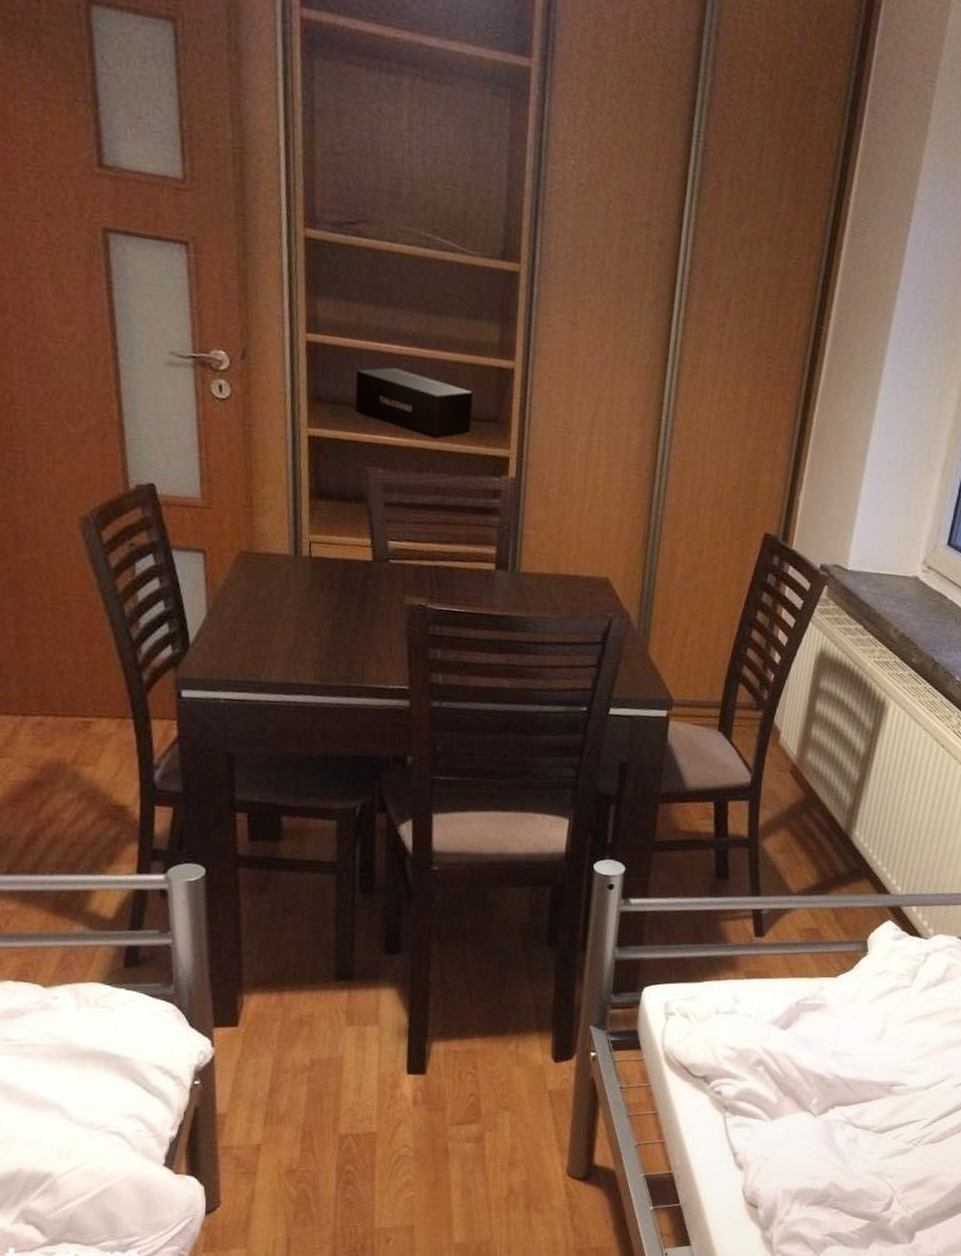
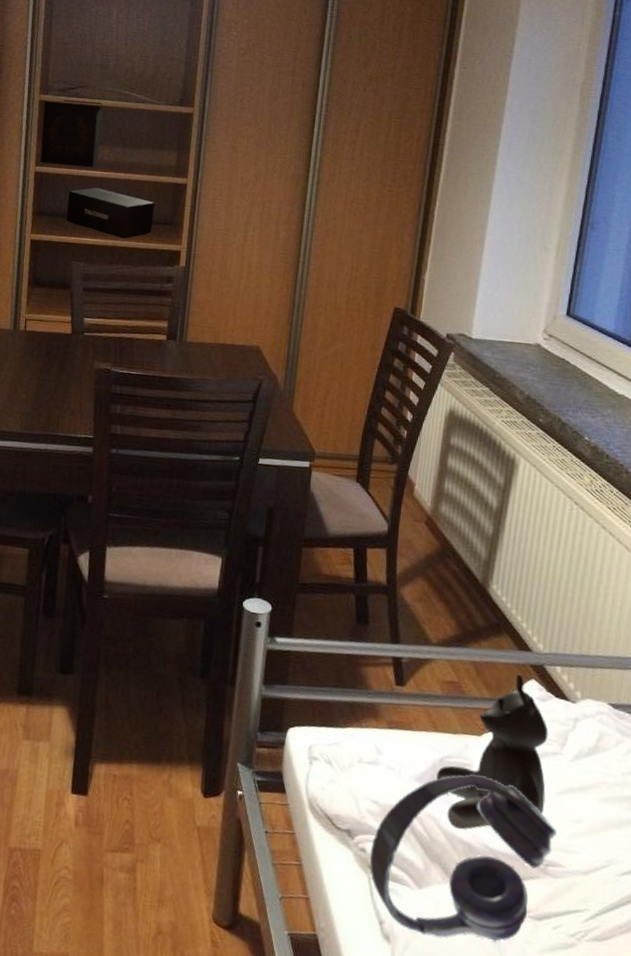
decorative box: none [311,237,396,340] -> present [40,99,103,168]
headphones: none [724,1013,903,1160] -> present [369,774,558,942]
teddy bear: none [792,916,901,1064] -> present [436,673,549,830]

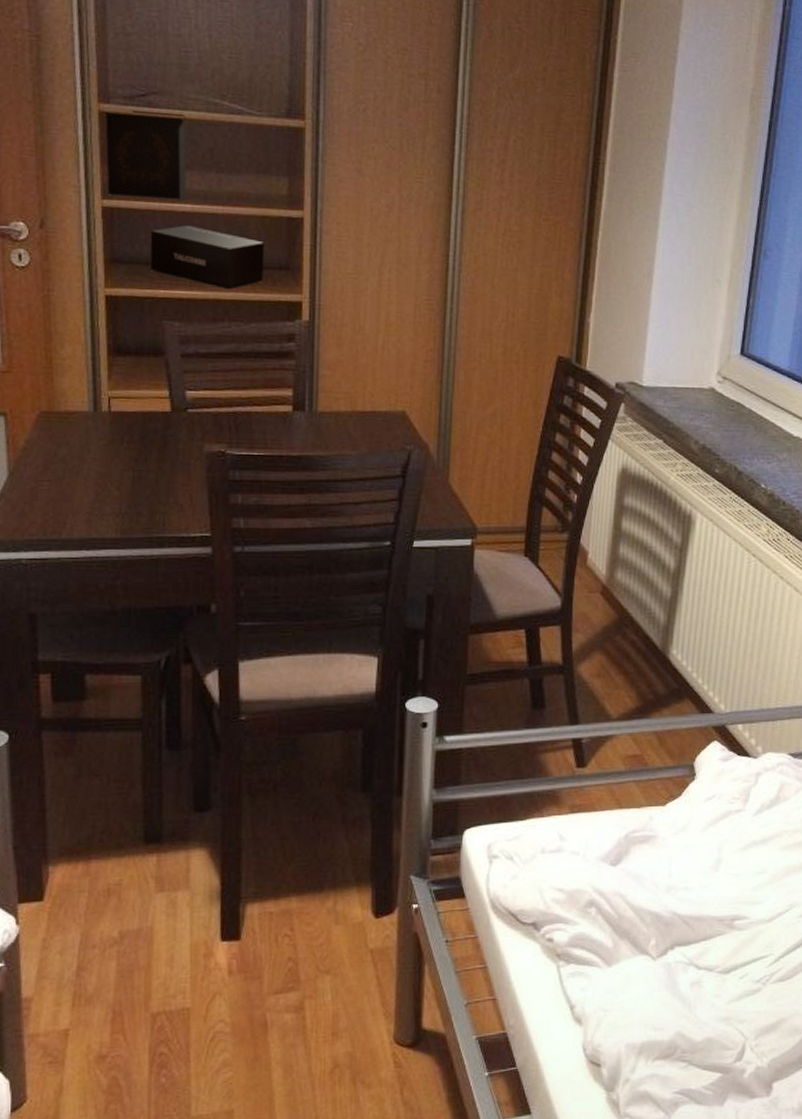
headphones: present [369,774,558,942] -> none [557,845,742,1011]
teddy bear: present [436,673,549,830] -> none [622,737,732,902]

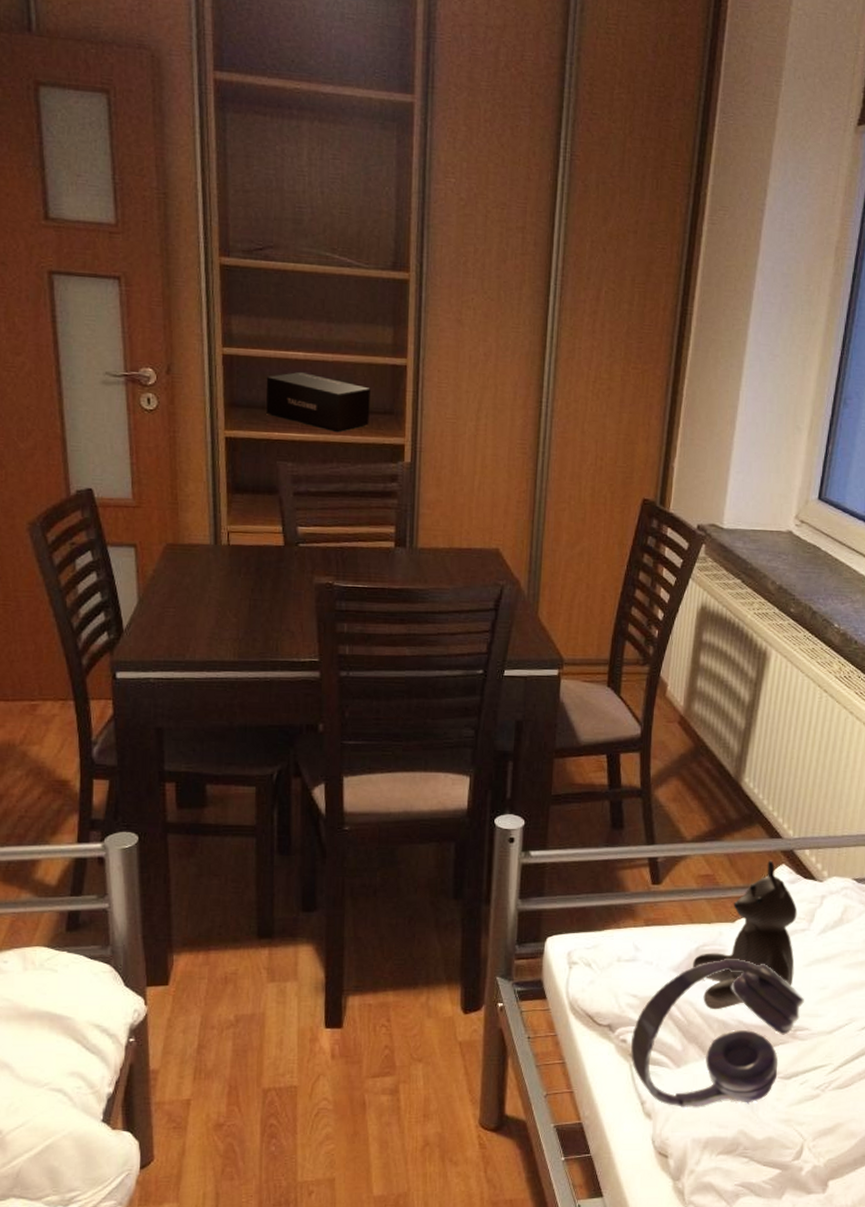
decorative box: present [105,109,187,200] -> none [226,262,300,348]
headphones: none [557,845,742,1011] -> present [630,959,805,1109]
teddy bear: none [622,737,732,902] -> present [693,860,798,1010]

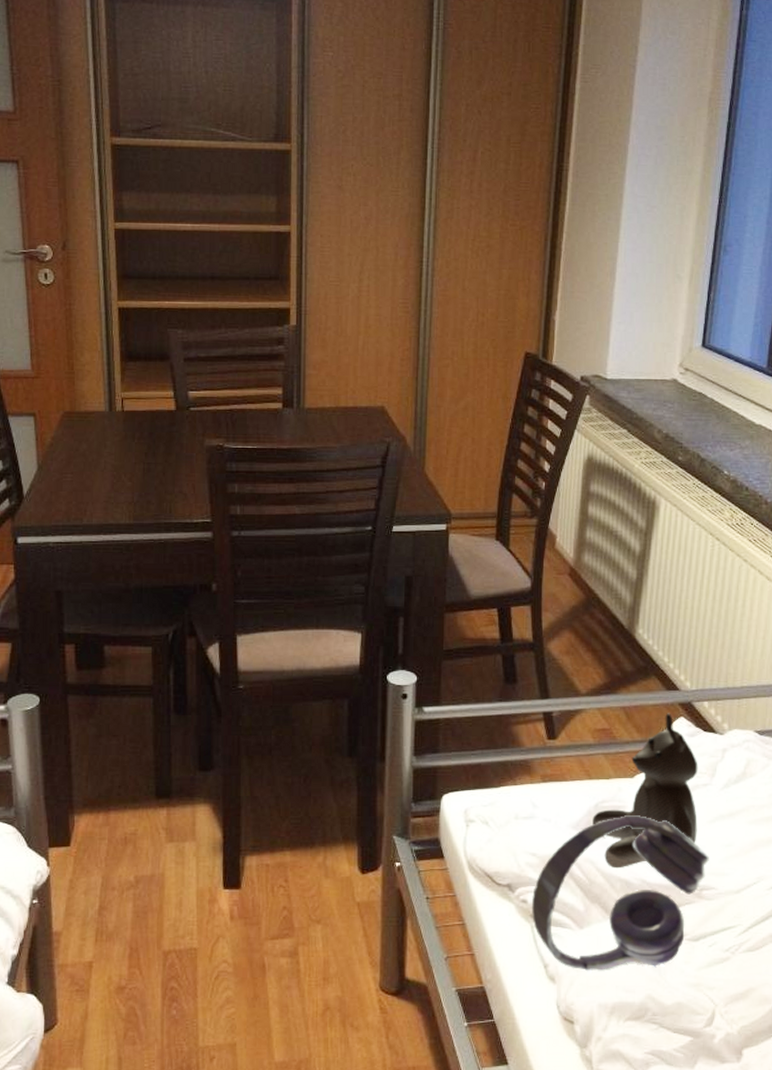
box: present [266,371,370,433] -> none [156,242,256,299]

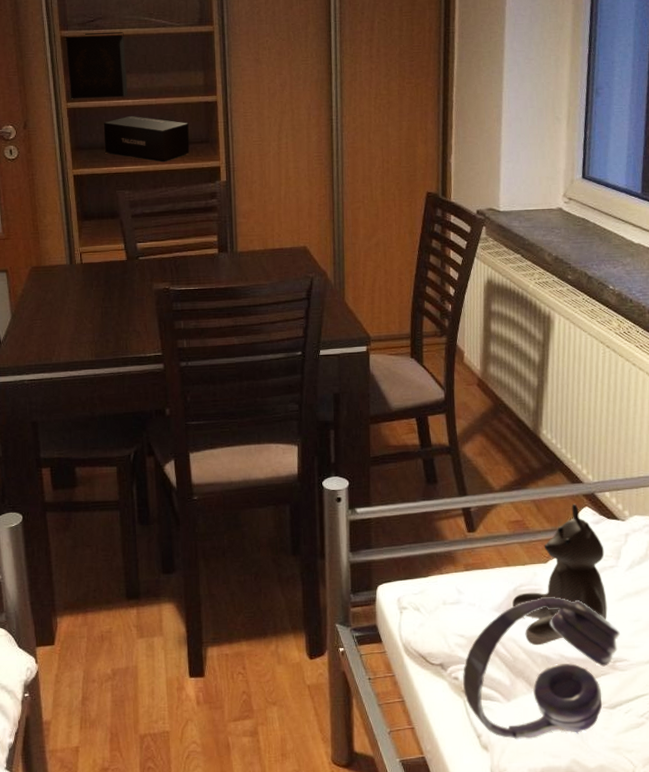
decorative box: none [117,141,187,220] -> present [66,31,128,99]
box: none [156,242,256,299] -> present [103,115,190,162]

